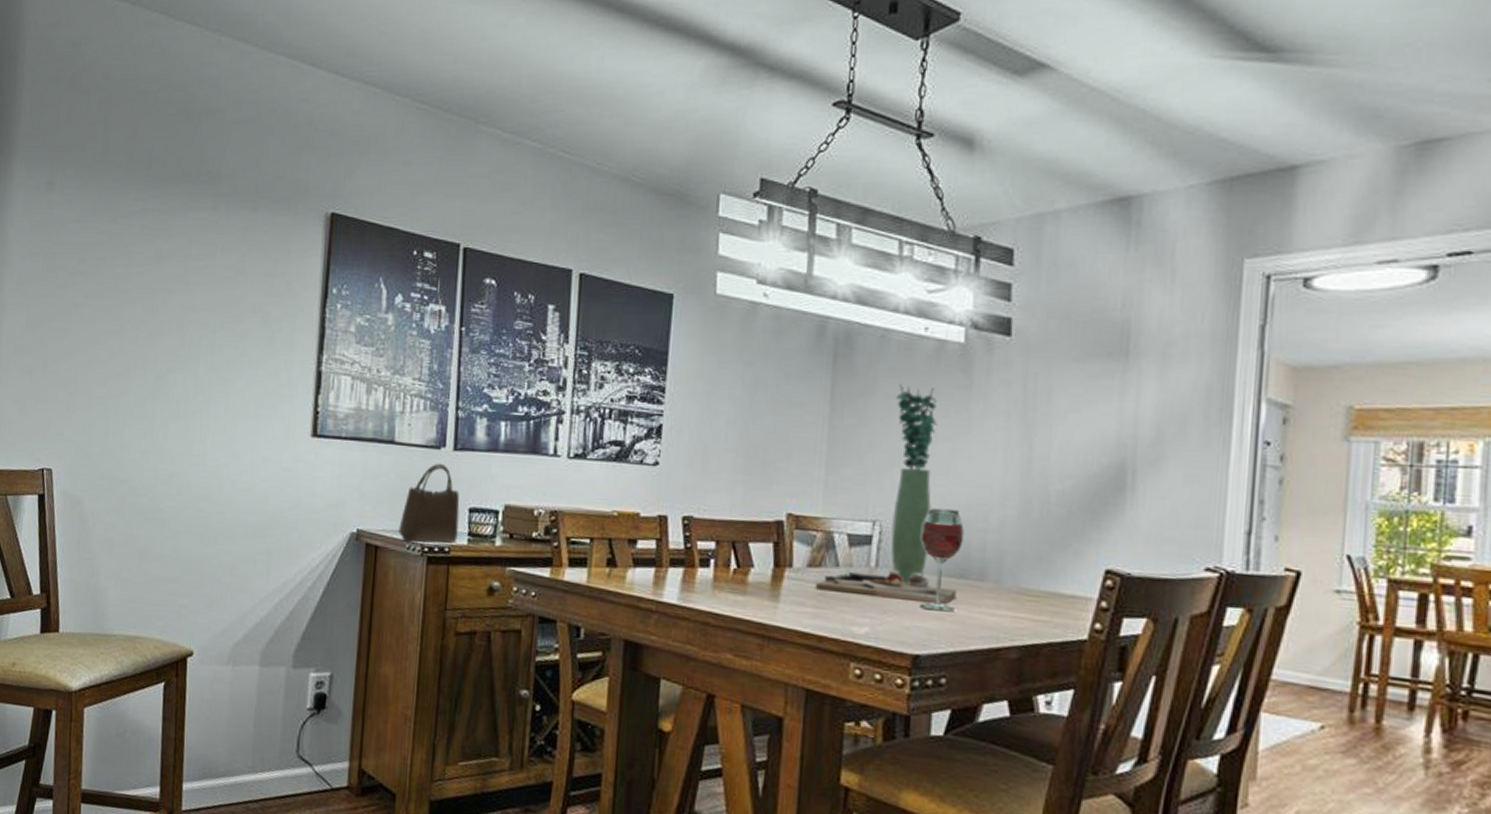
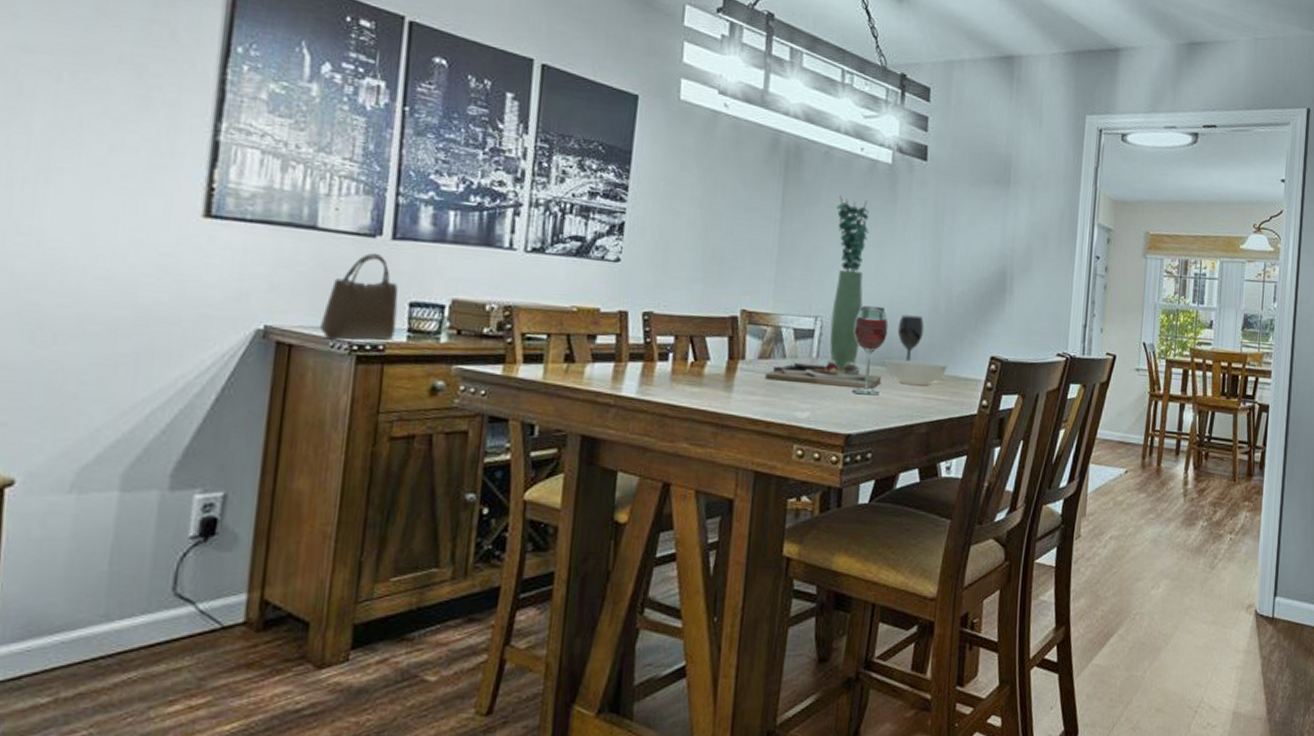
bowl: none [959,569,1045,604] -> present [884,358,948,386]
wine glass: none [976,518,1012,573] -> present [897,314,925,361]

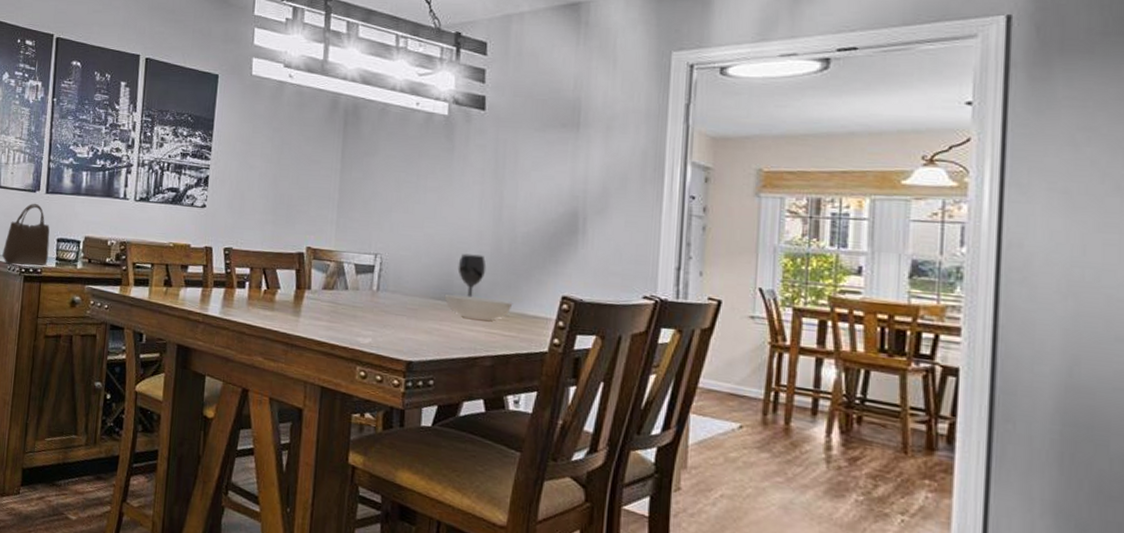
decorative tray: present [764,359,881,390] -> none [328,292,442,322]
vase: present [829,195,870,372] -> none [389,146,426,305]
wineglass: present [852,305,889,396] -> none [413,244,448,328]

